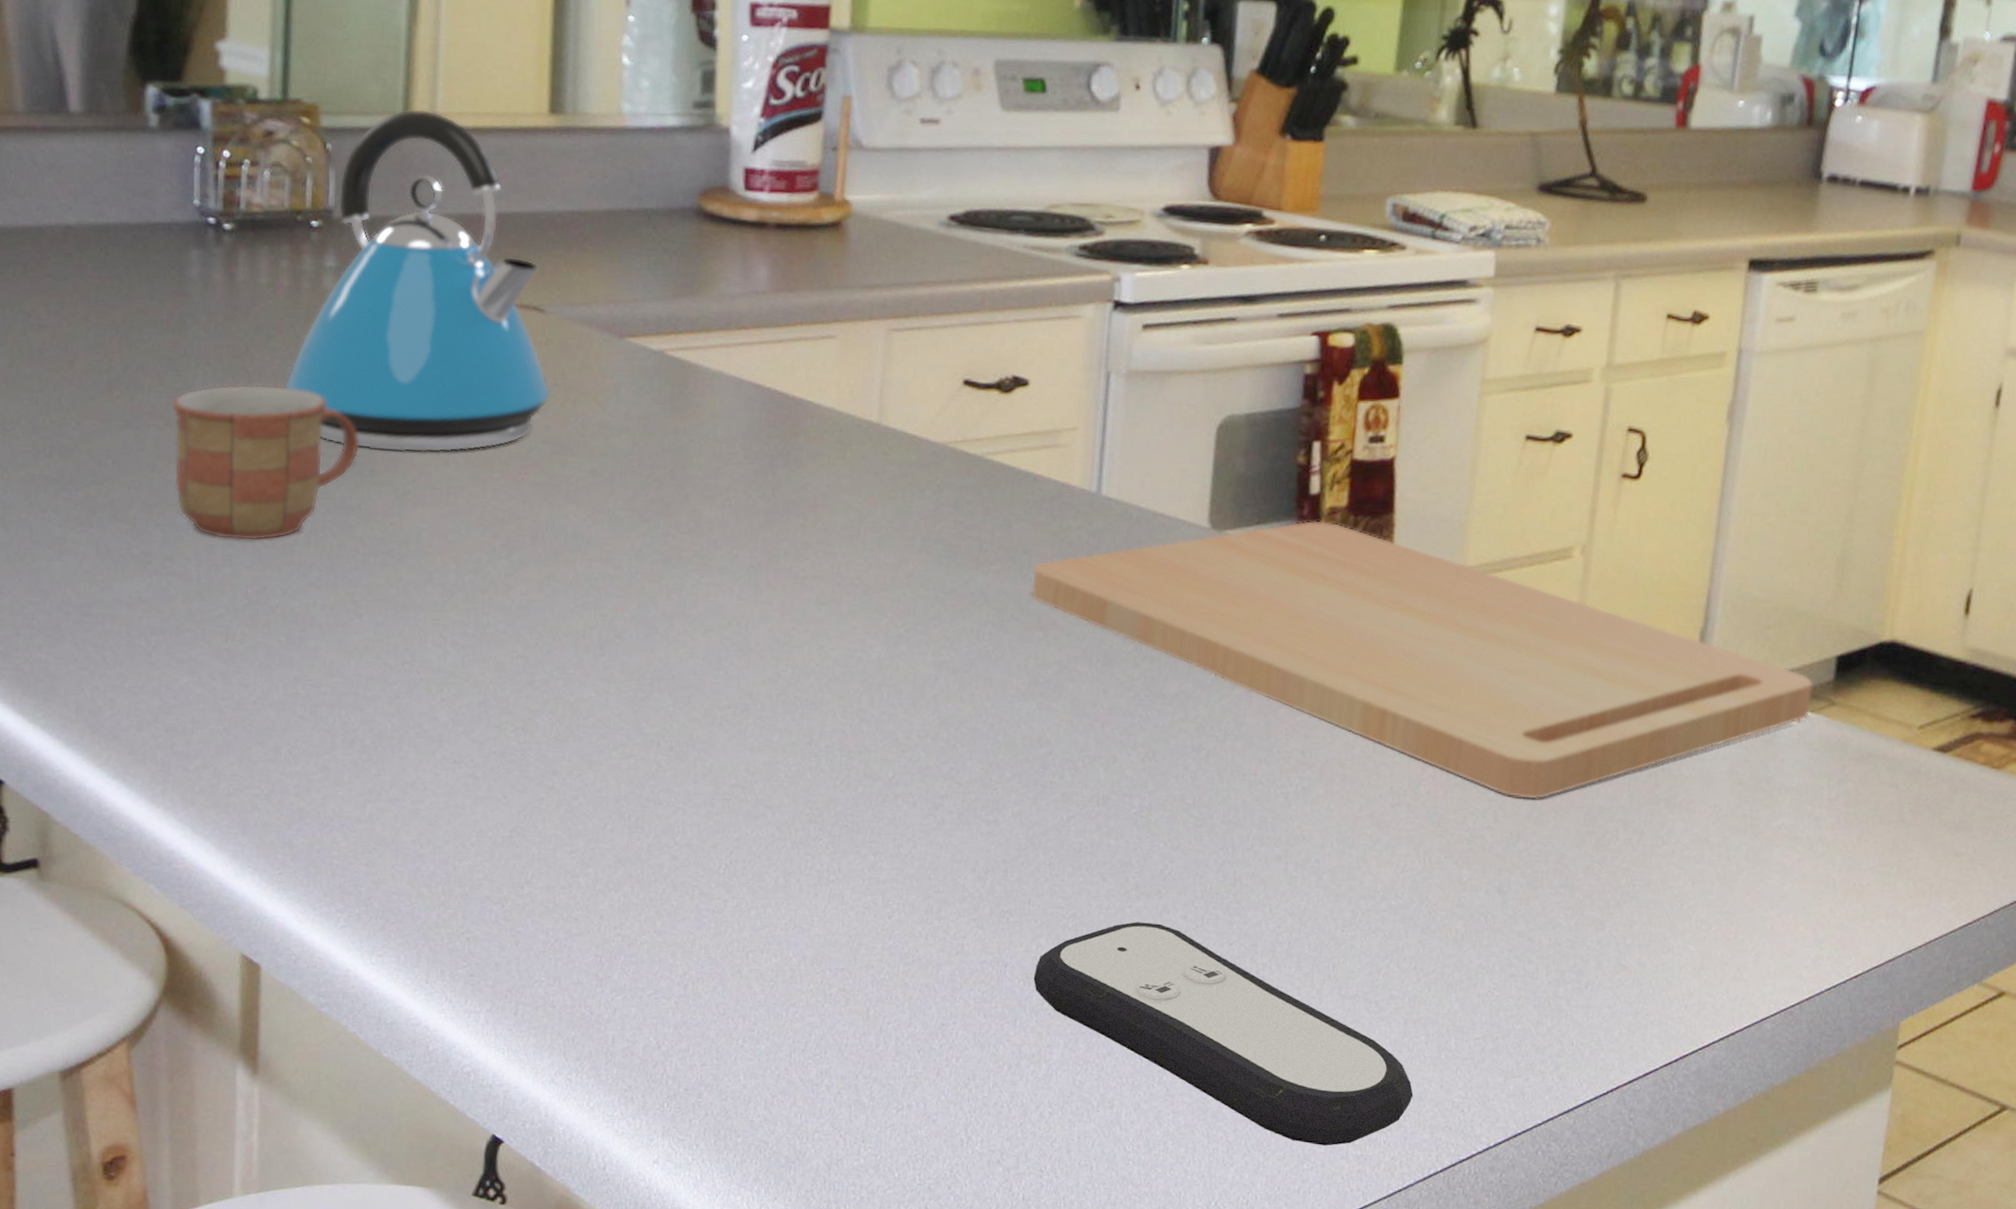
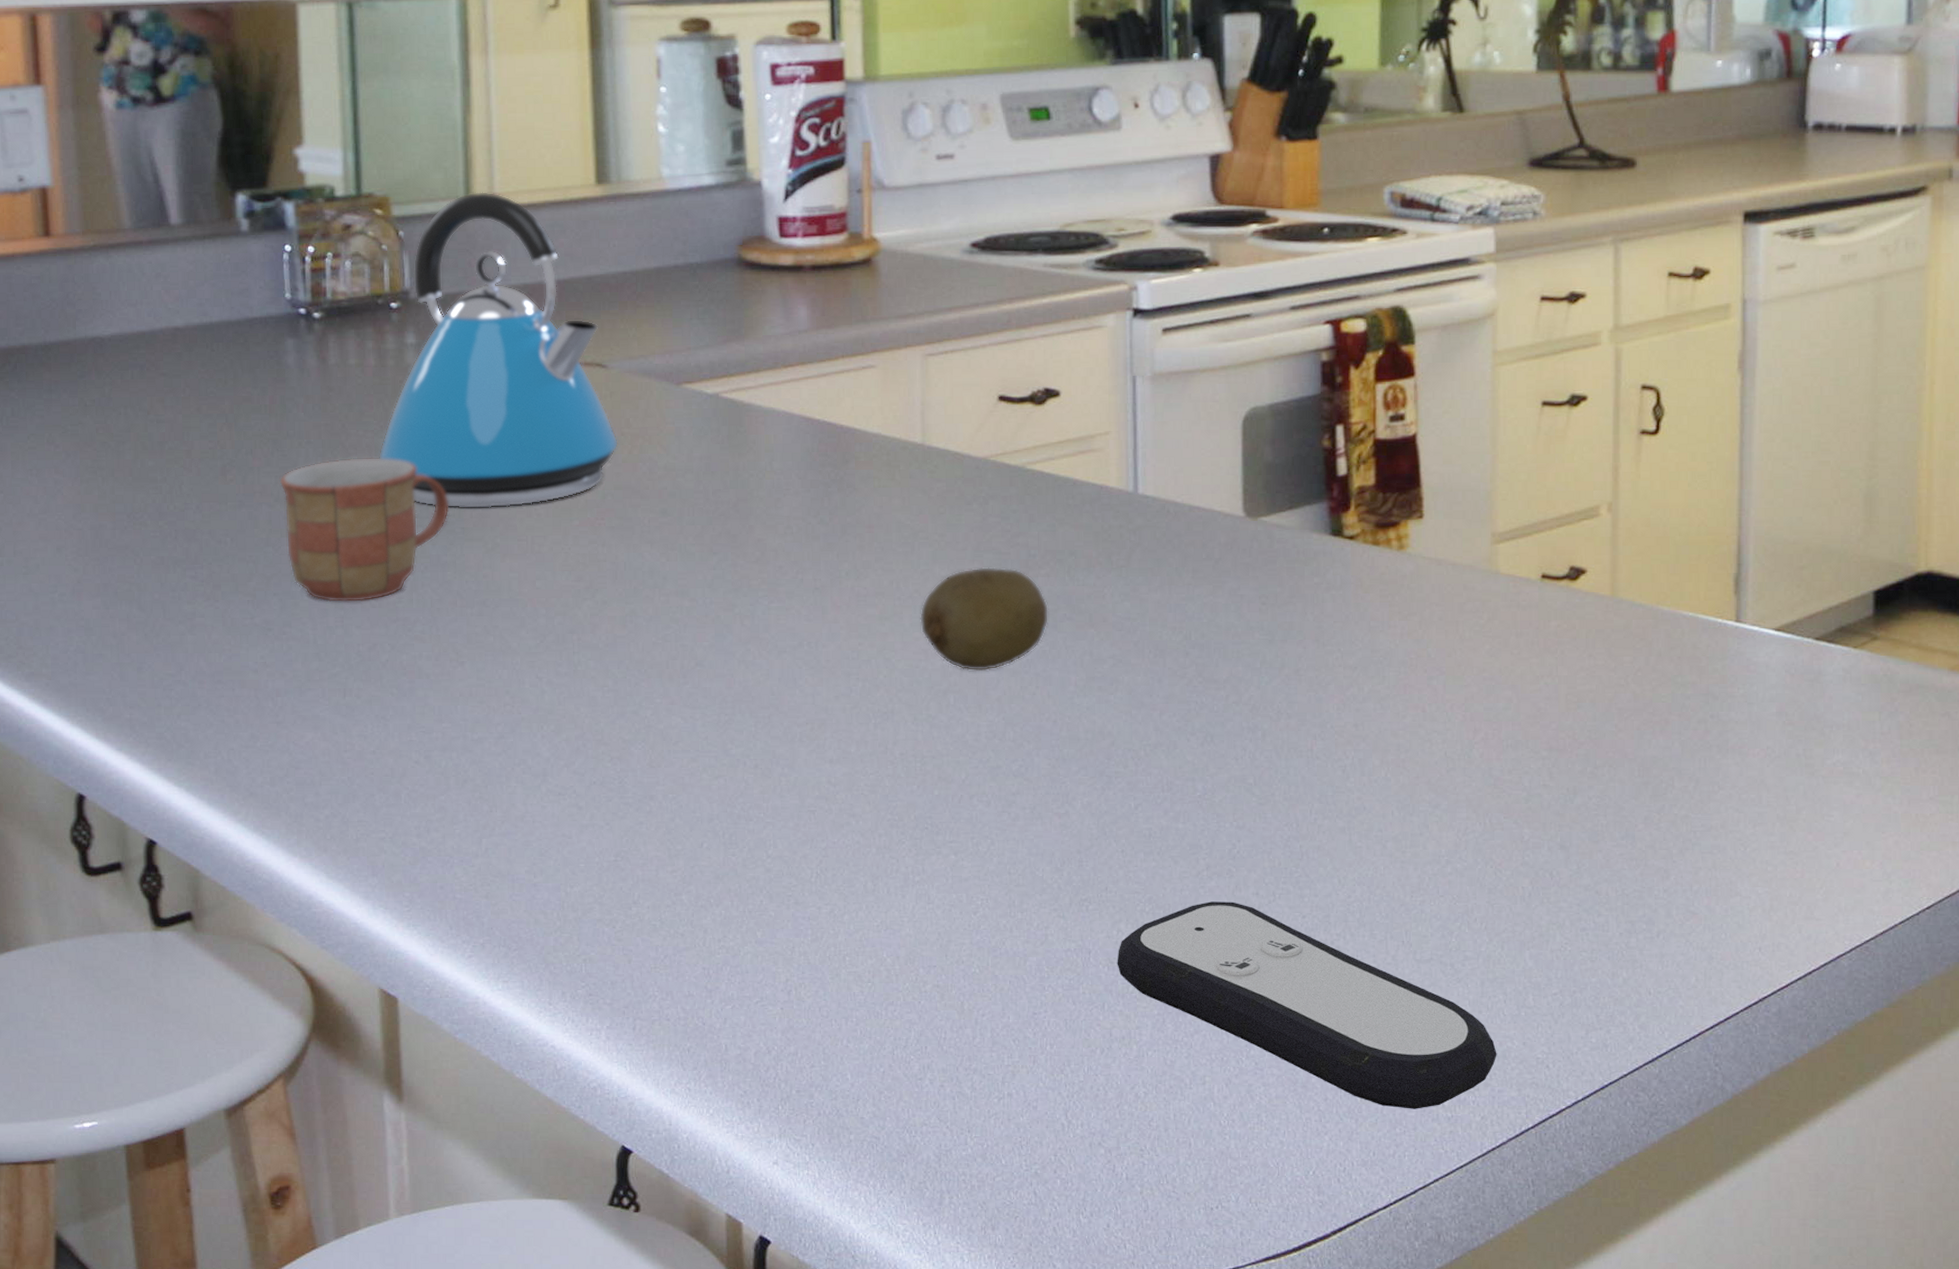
fruit: none [859,558,997,668] -> present [920,567,1049,672]
cutting board: present [1030,520,1814,800] -> none [1079,501,1854,755]

